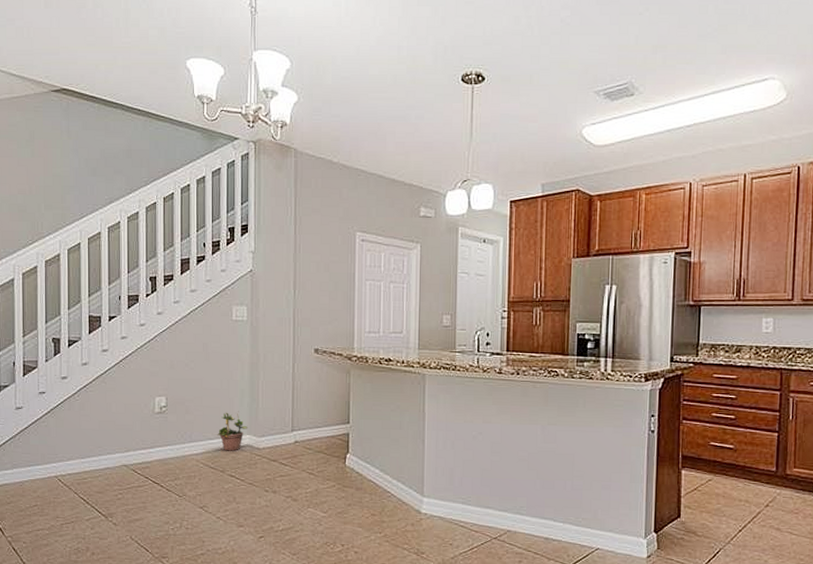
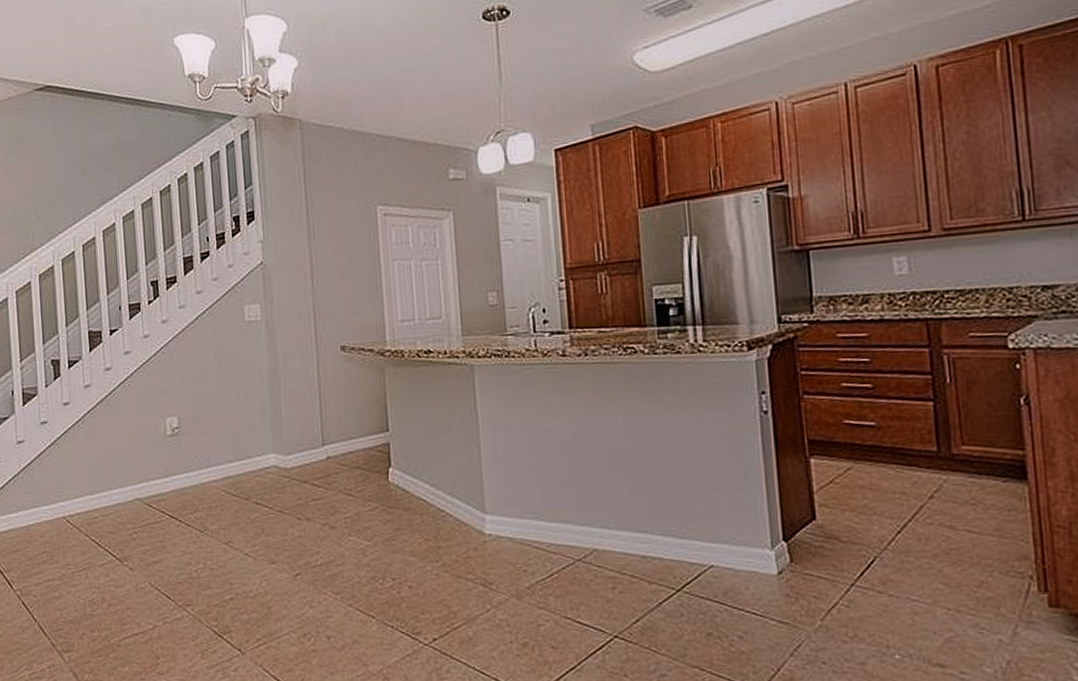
potted plant: present [217,411,248,451] -> none [238,427,272,475]

